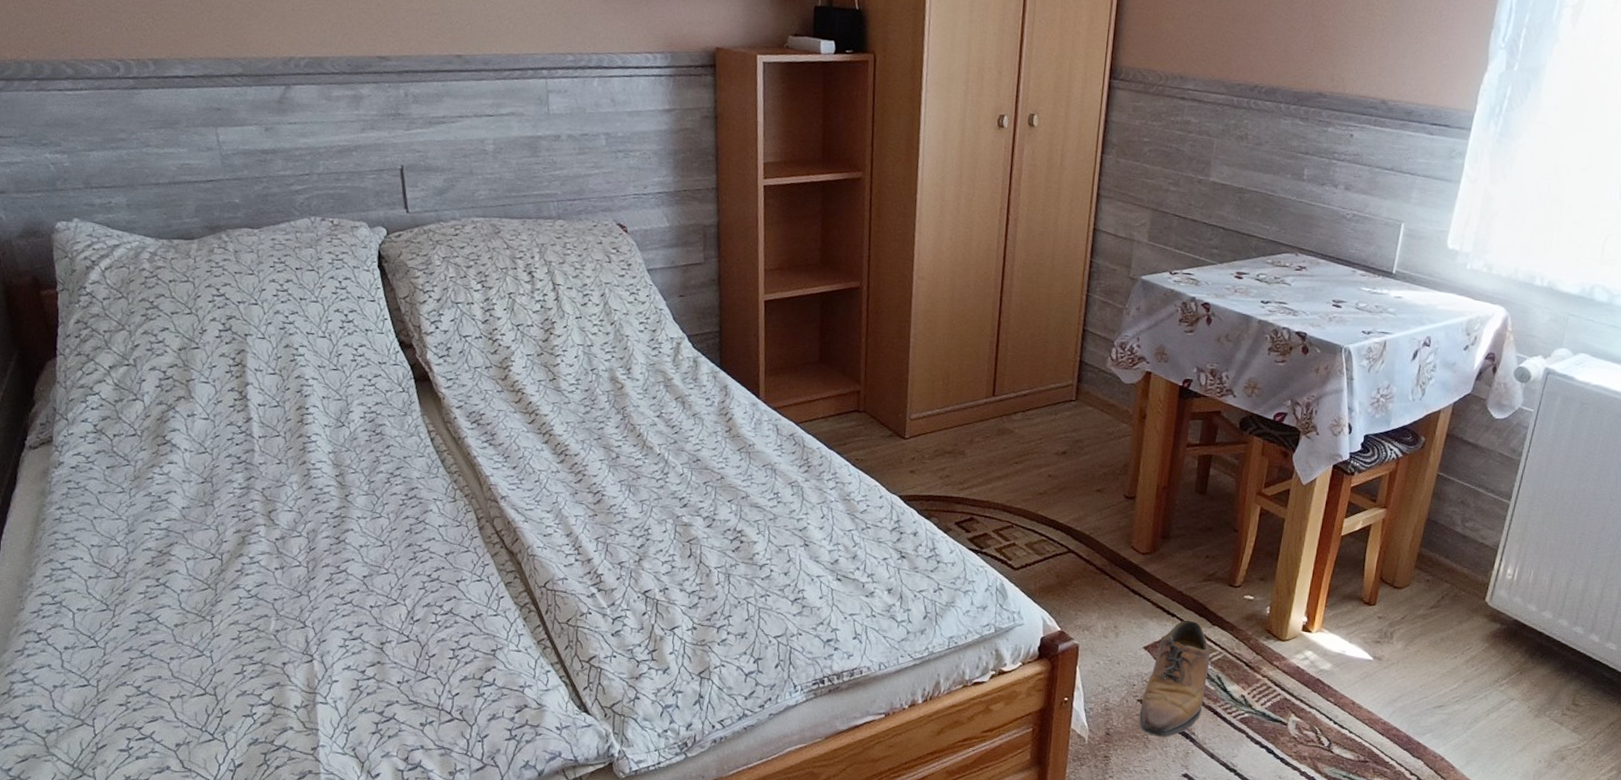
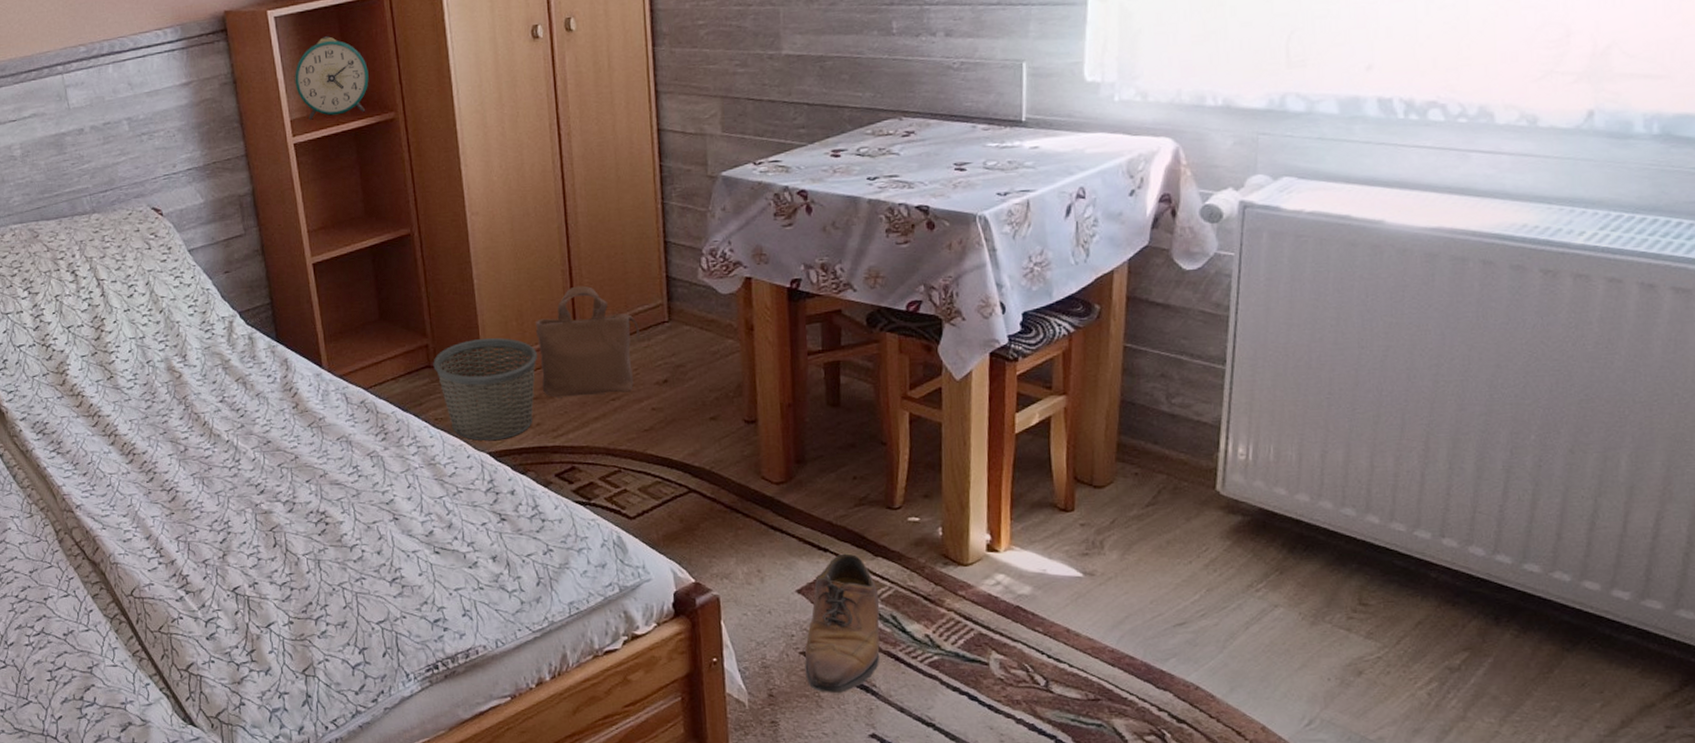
alarm clock: none [773,90,844,168] -> present [295,36,369,120]
basket: none [862,392,957,486] -> present [433,338,538,441]
tote bag: none [956,357,1050,458] -> present [535,285,641,398]

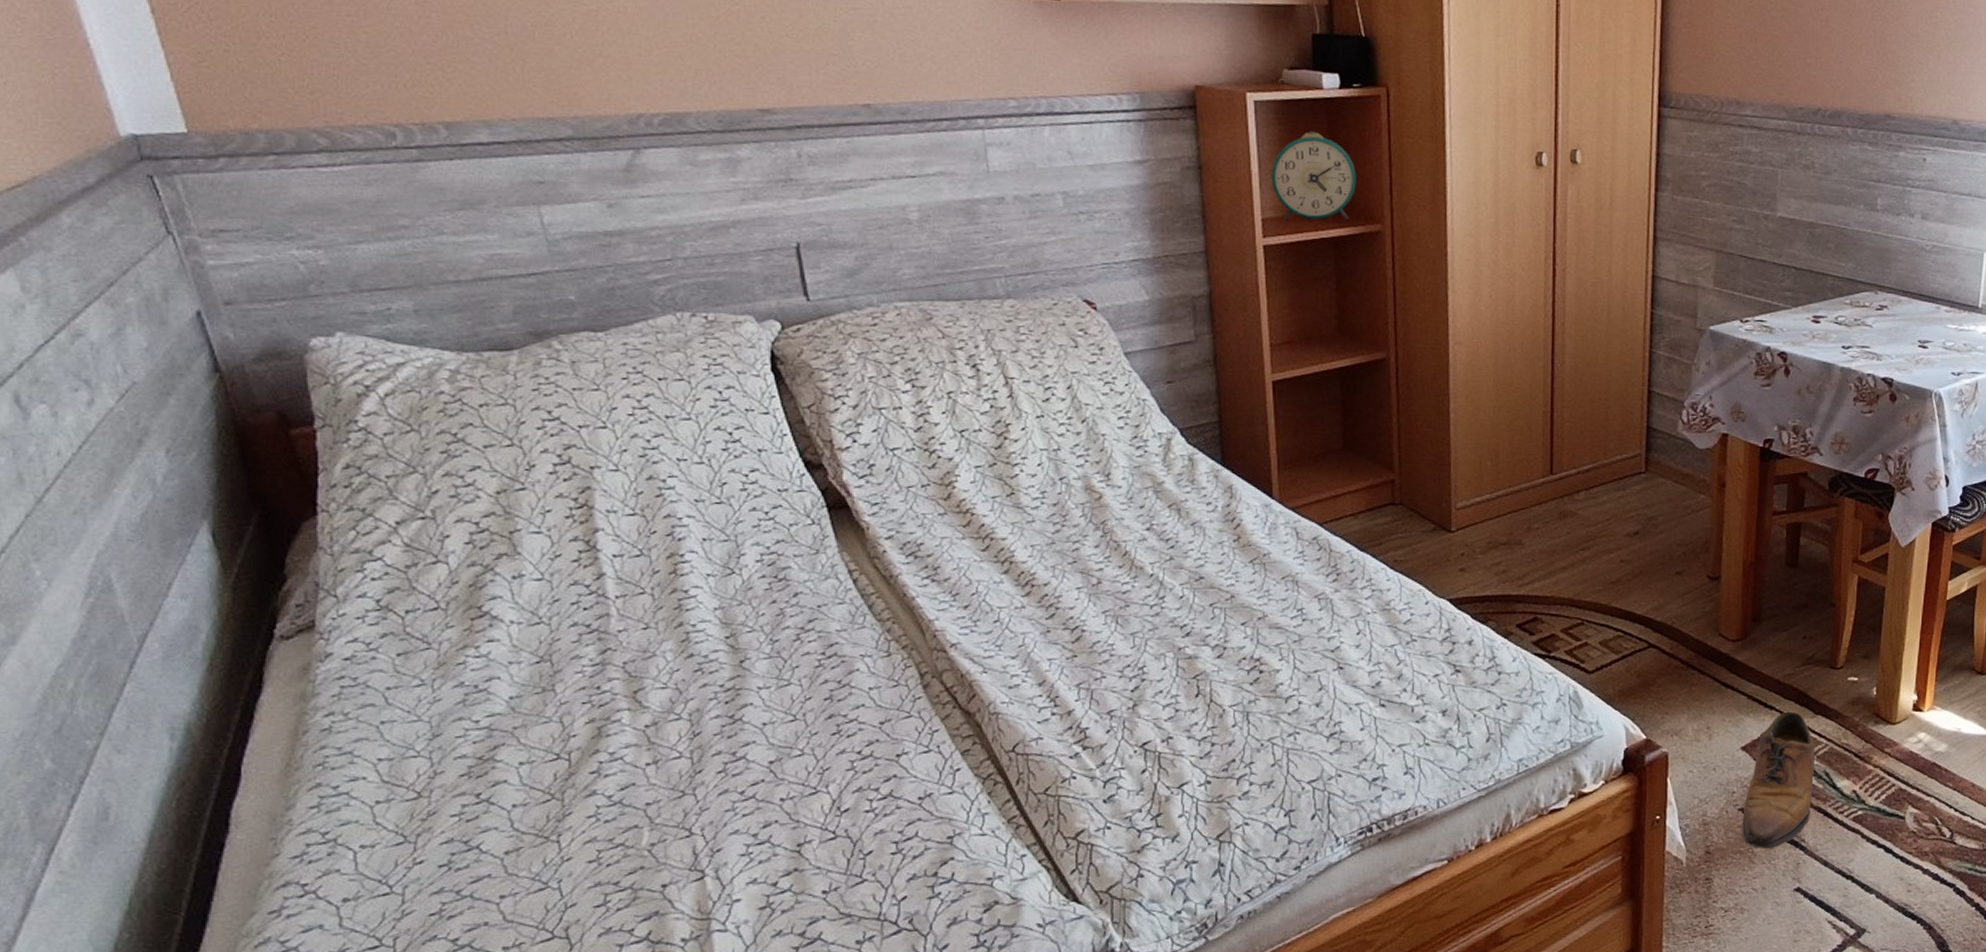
basket: present [433,338,538,441] -> none [1398,478,1511,587]
tote bag: present [535,285,641,398] -> none [1510,429,1617,544]

